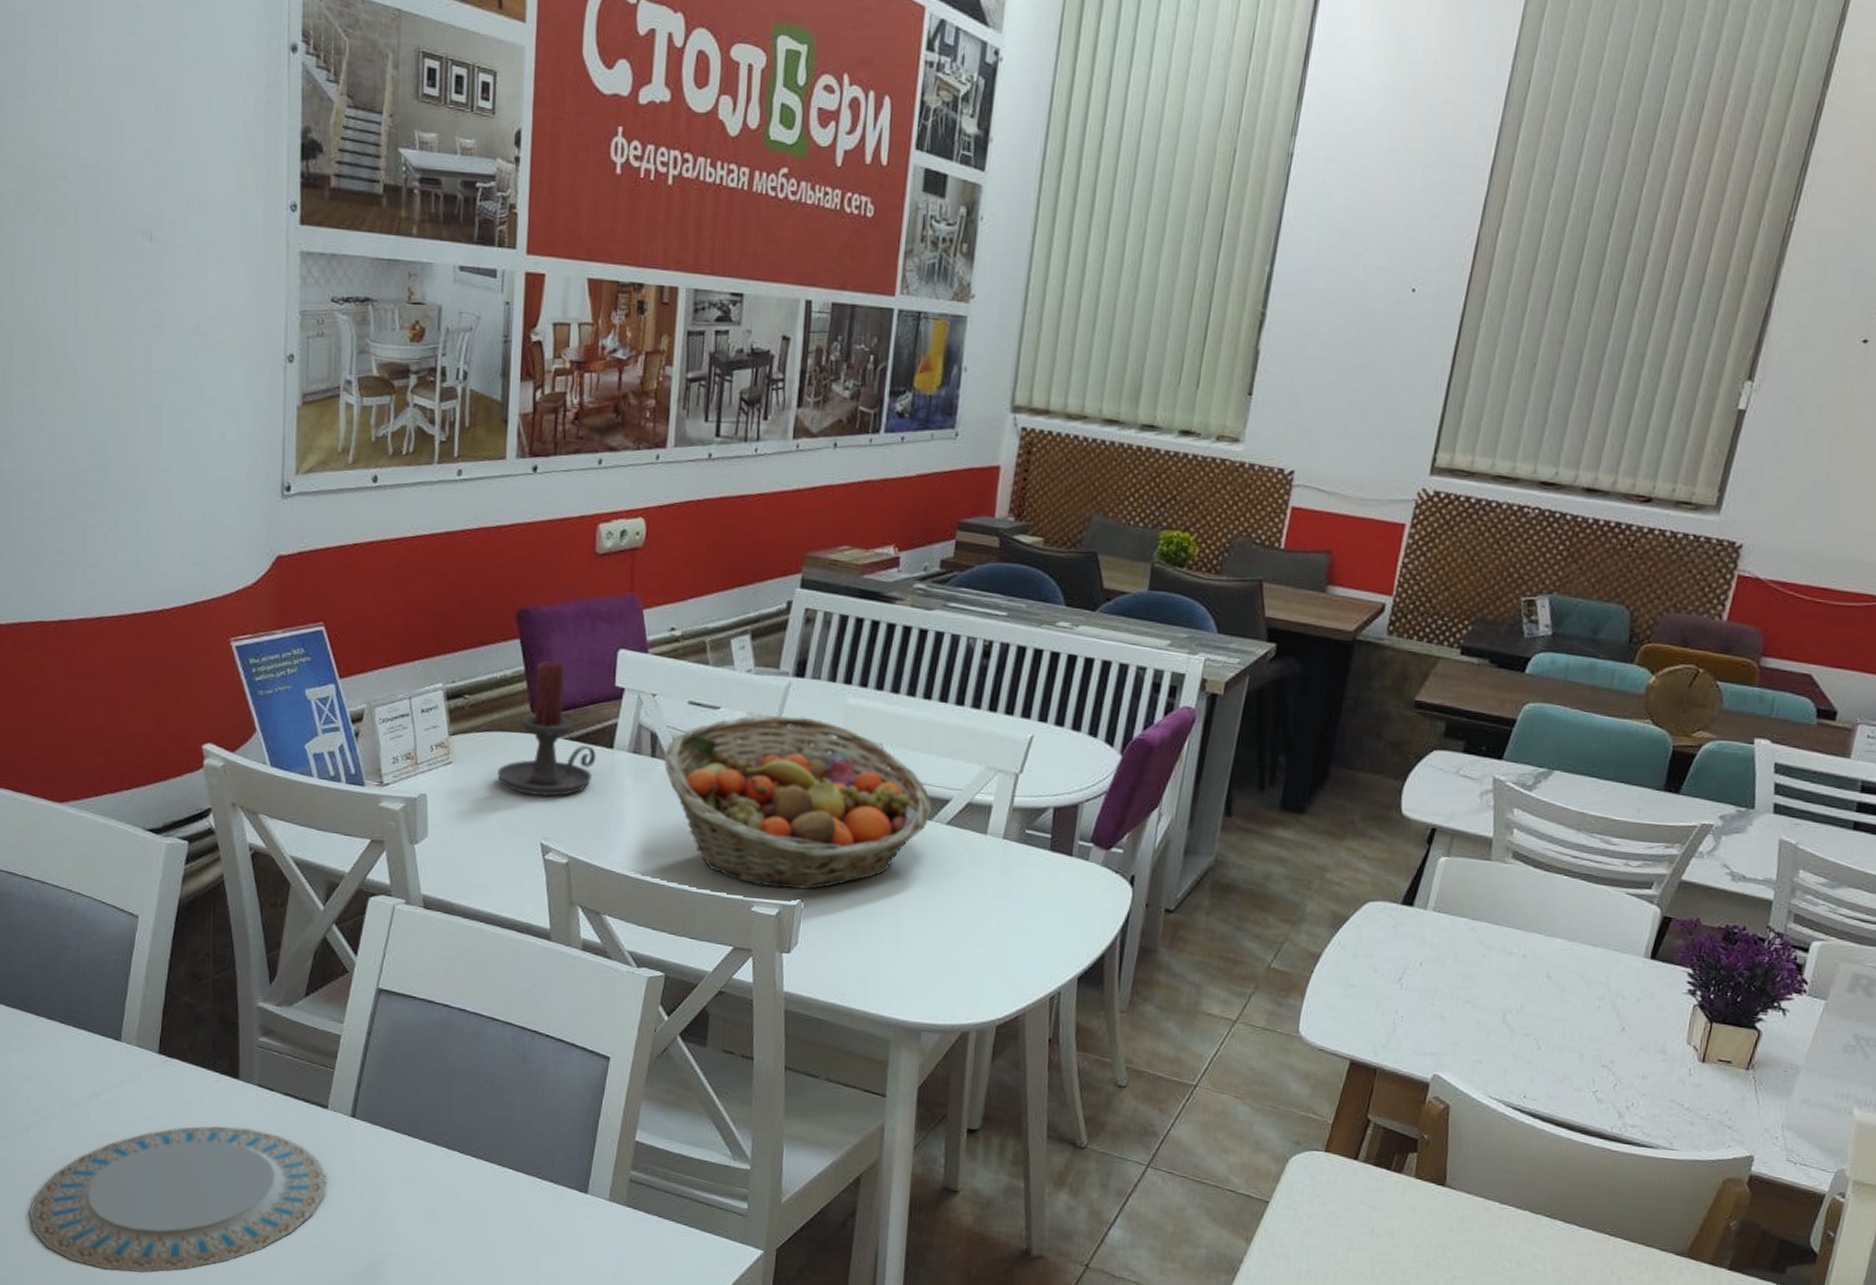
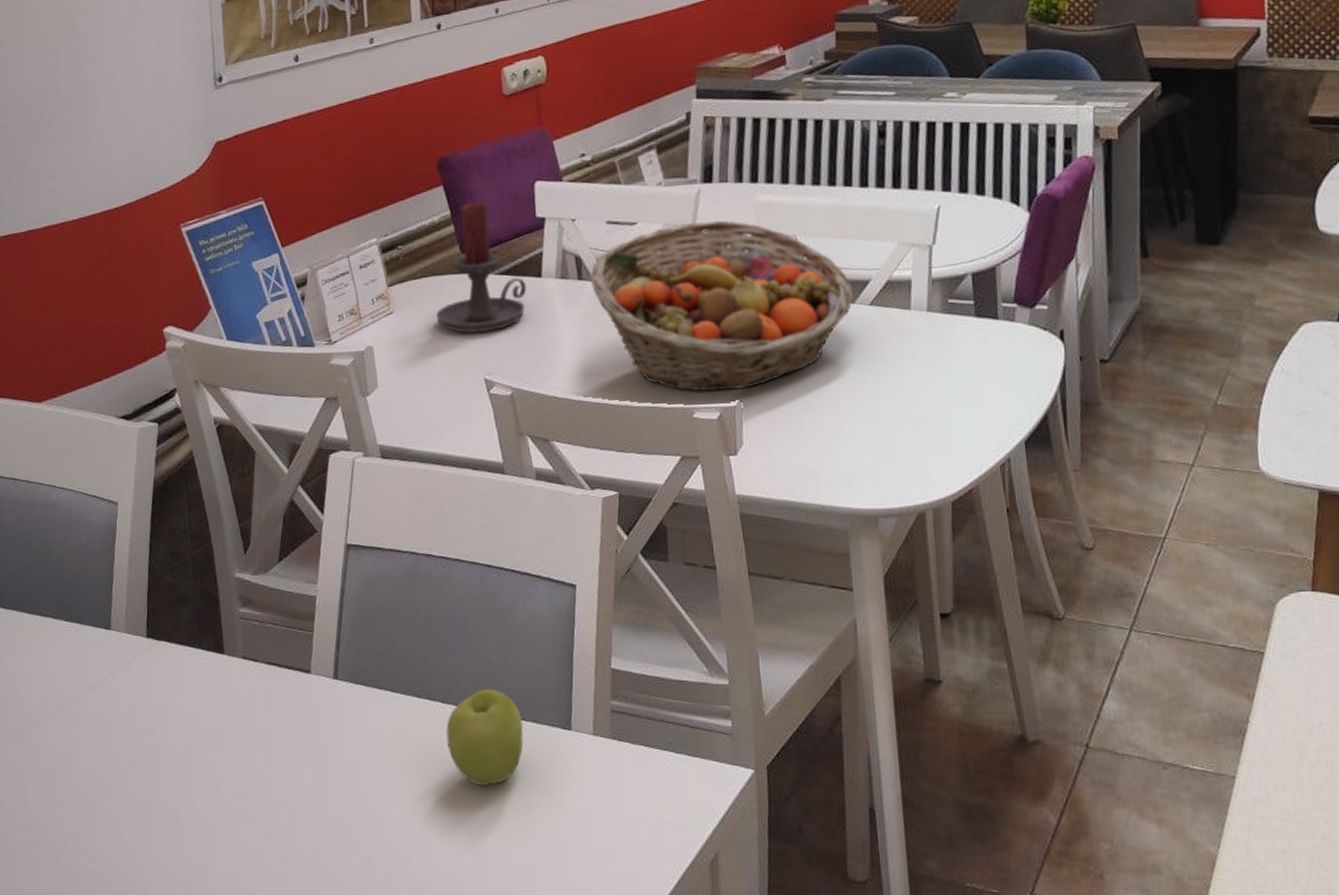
plate: present [29,1125,326,1273] -> none [37,702,317,868]
apple: none [461,1144,539,1236] -> present [446,689,524,785]

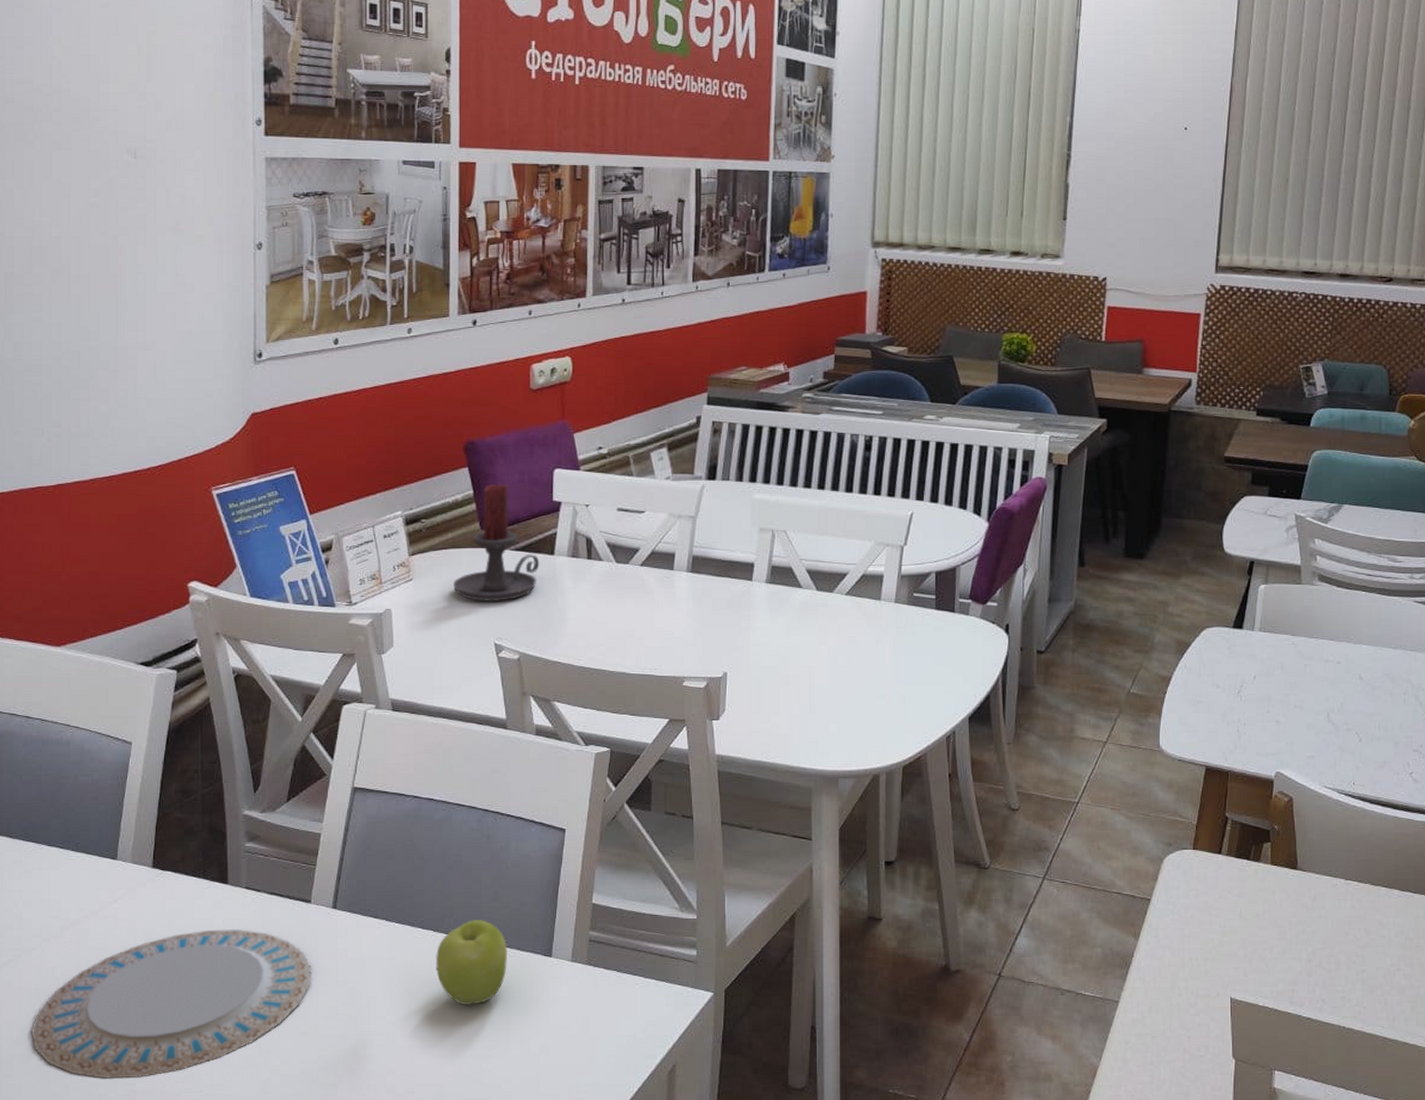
plate: none [37,702,317,868] -> present [31,928,311,1079]
fruit basket: present [590,220,854,392] -> none [599,513,832,663]

